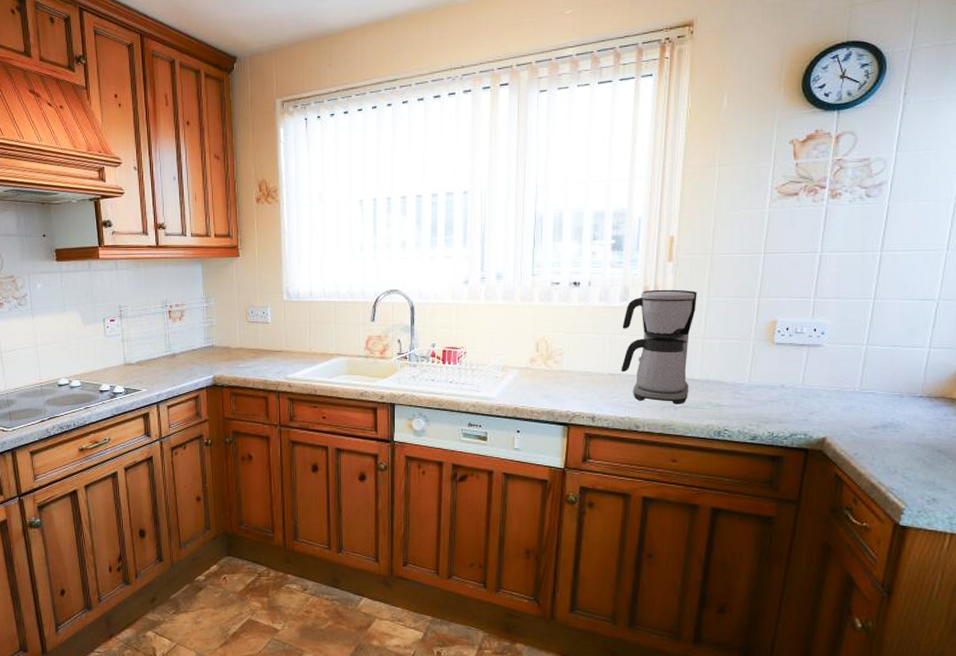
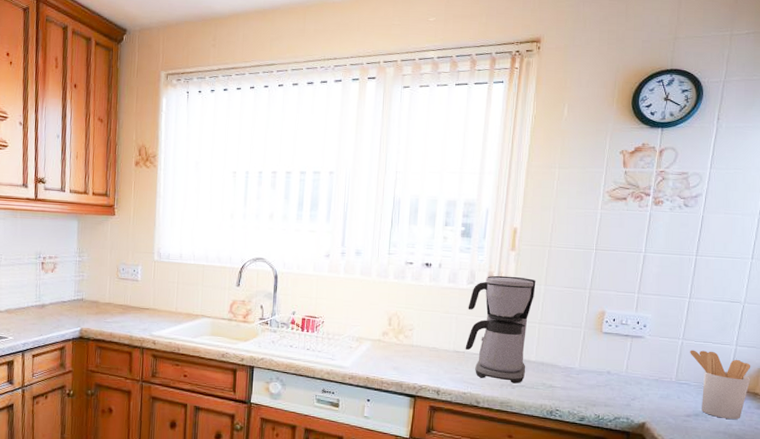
utensil holder: none [876,355,948,428] -> present [690,350,751,419]

